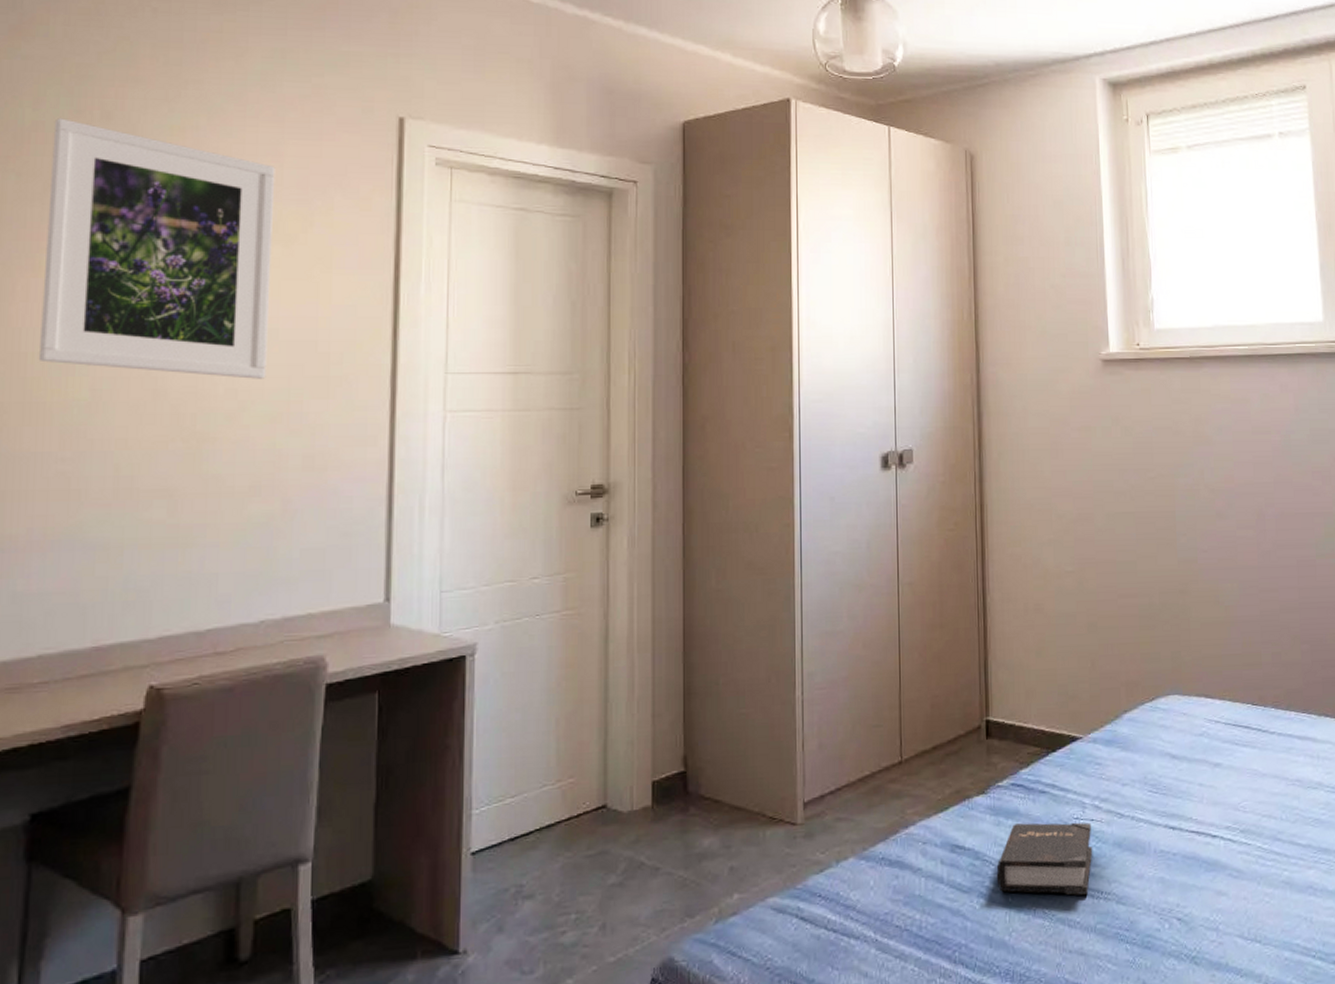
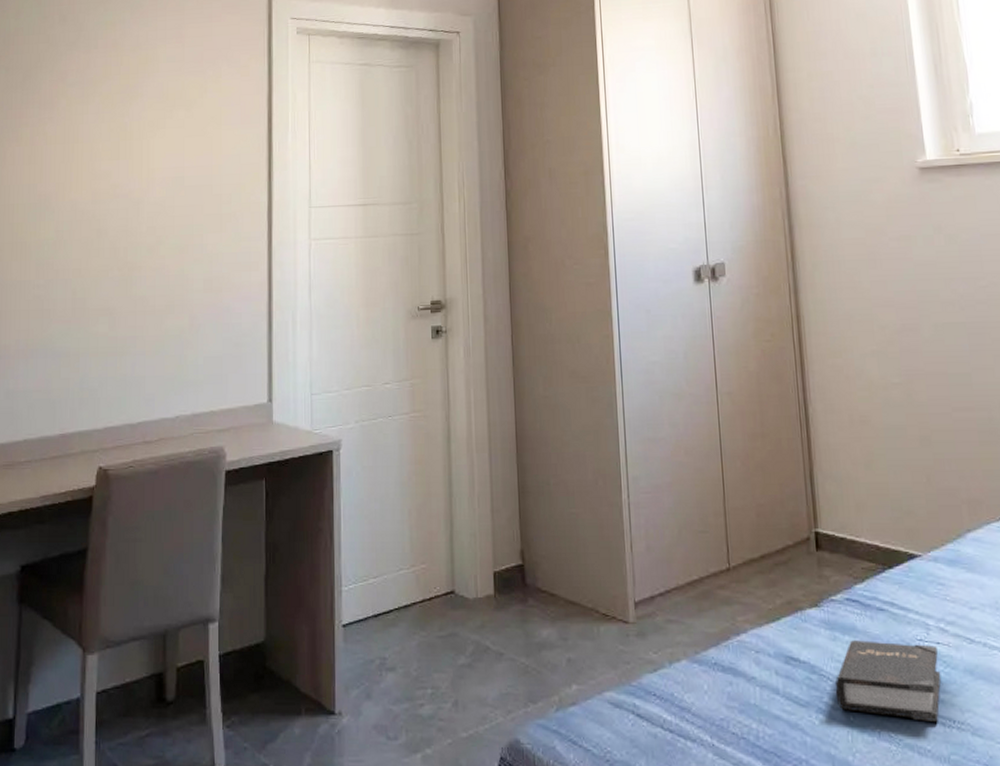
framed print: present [38,118,276,379] -> none [21,24,179,218]

